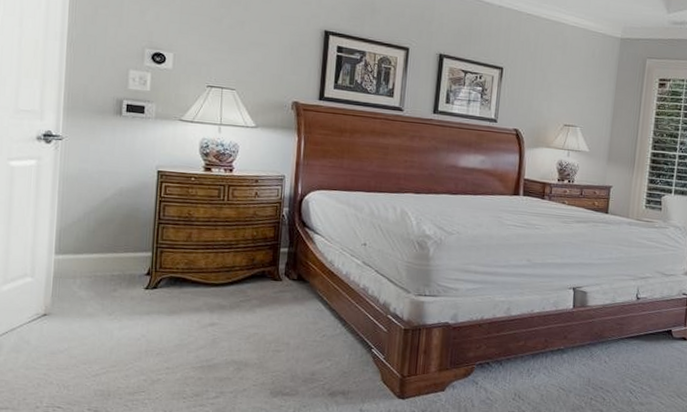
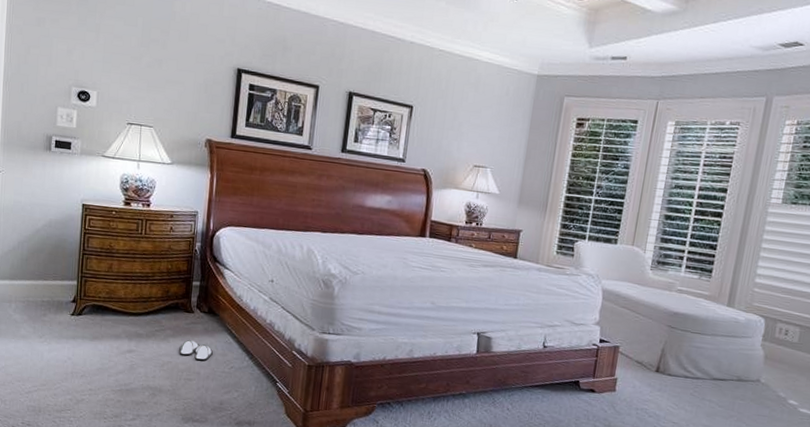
slippers: none [266,309,303,331] -> present [179,340,213,362]

